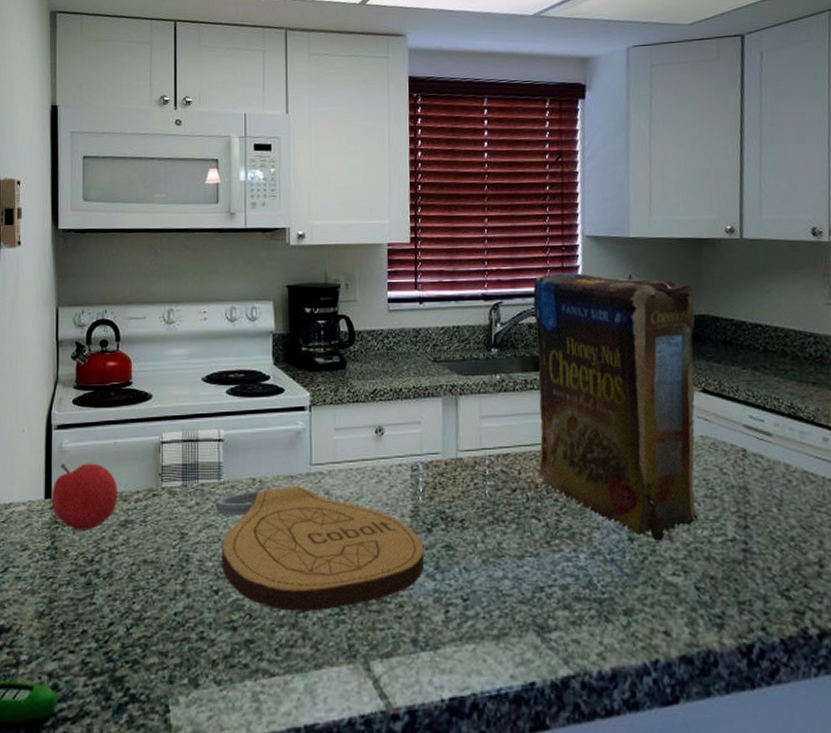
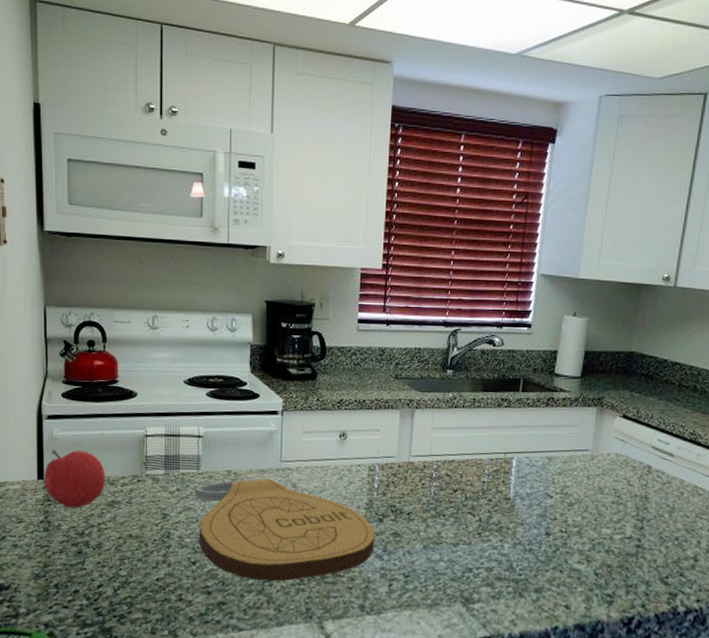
cereal box: present [514,273,704,541] -> none [455,306,629,537]

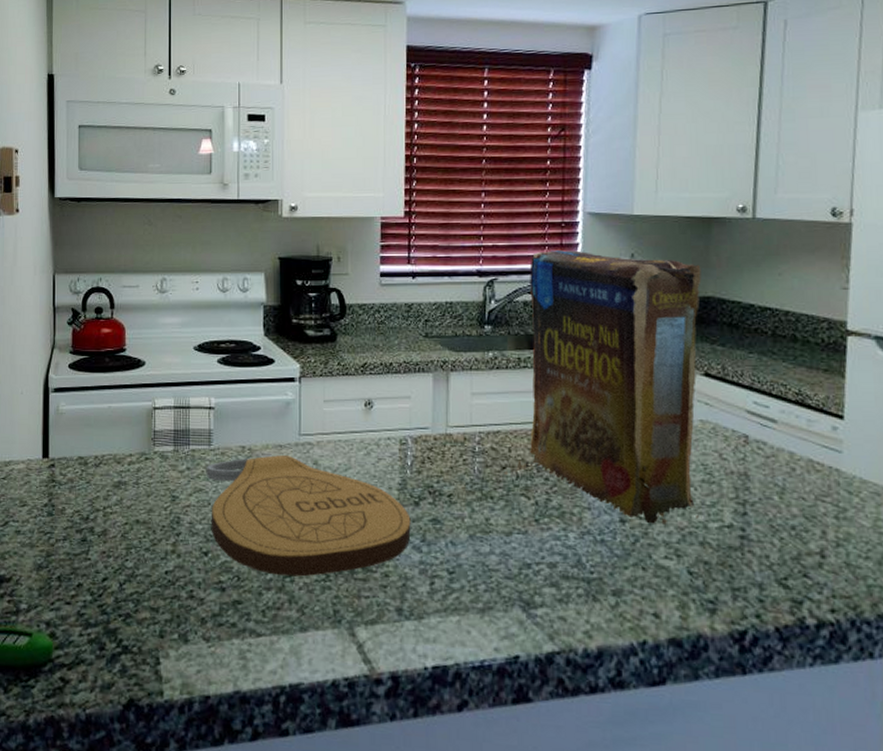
fruit: present [43,450,106,508] -> none [48,425,112,490]
cereal box: none [455,306,629,537] -> present [504,250,702,525]

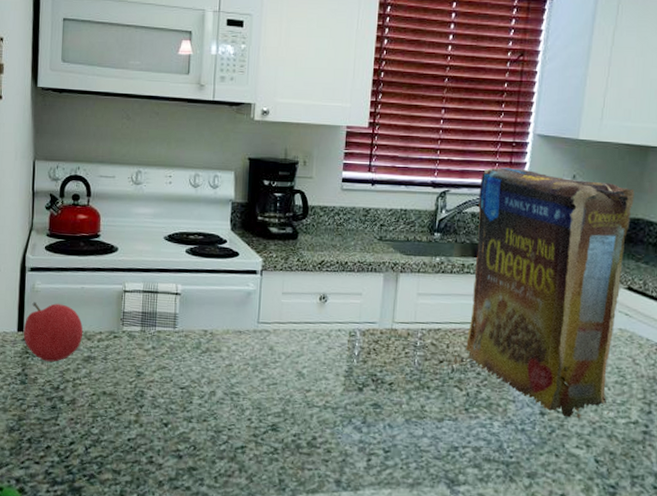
fruit: none [48,425,112,490] -> present [23,302,84,362]
cutting board: present [206,454,411,577] -> none [170,339,354,449]

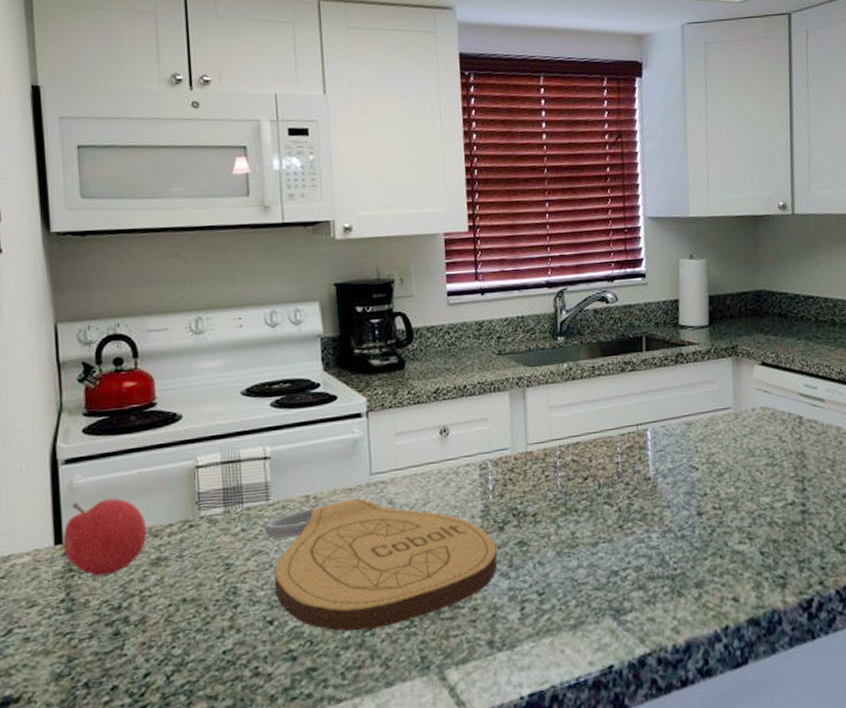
cutting board: none [170,339,354,449] -> present [264,498,498,632]
cereal box: present [440,167,635,418] -> none [586,255,766,513]

